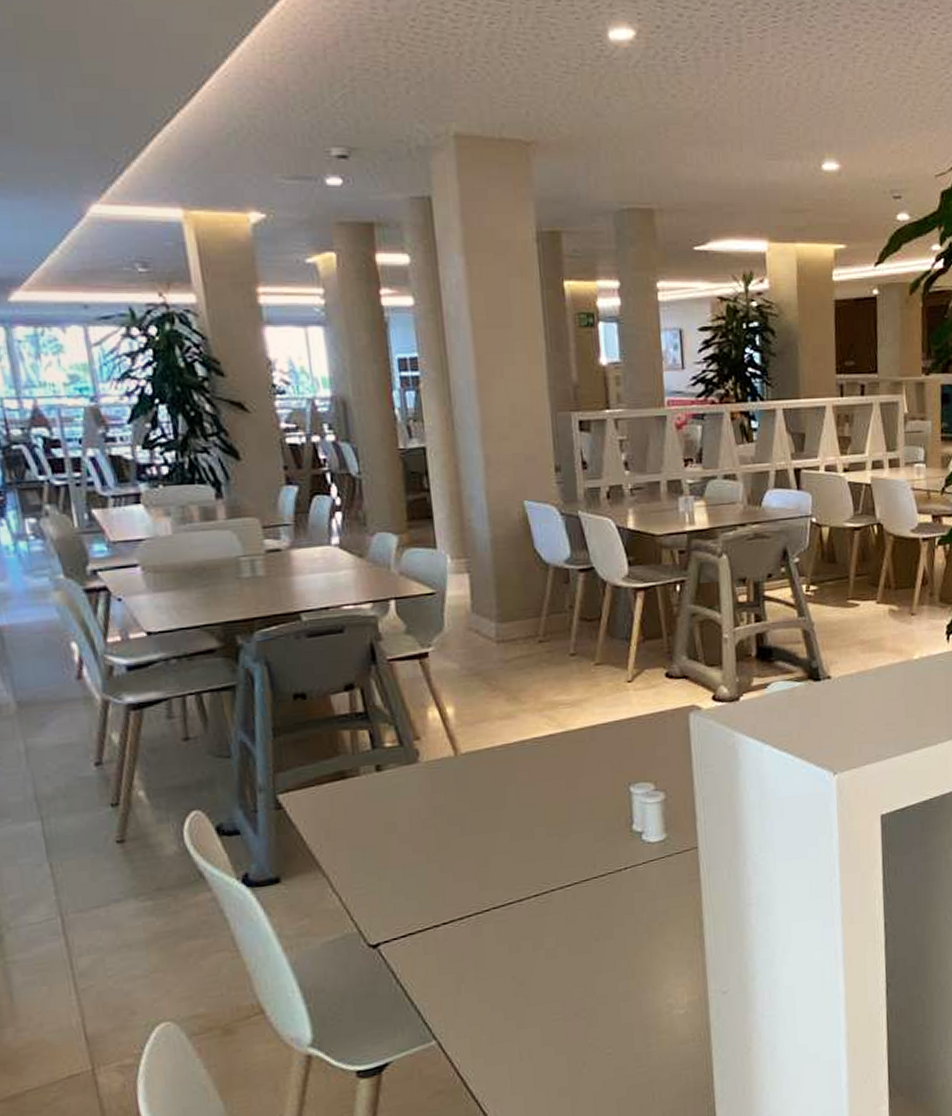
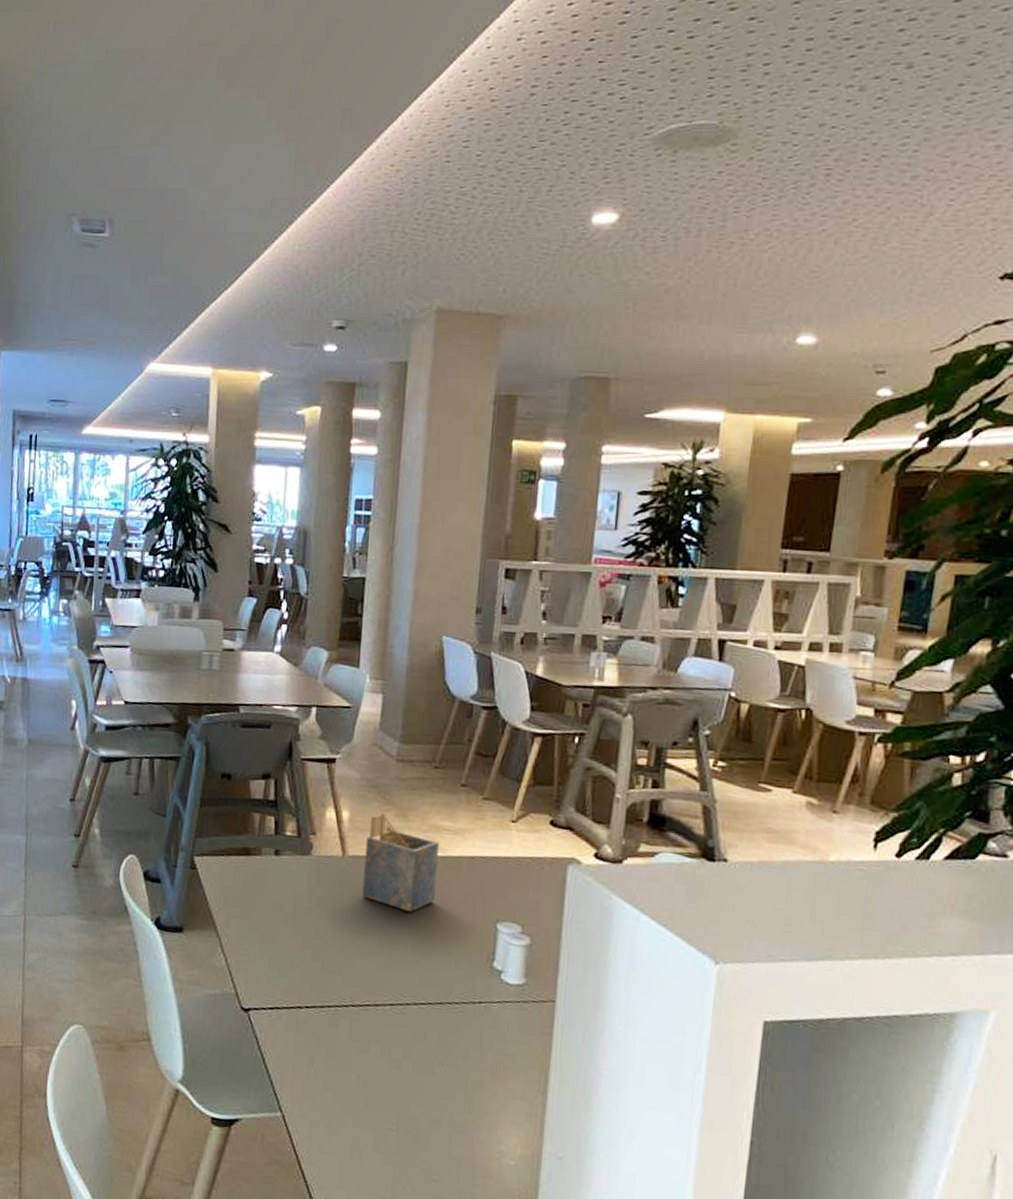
napkin holder: none [478,700,564,797] -> present [362,812,440,913]

